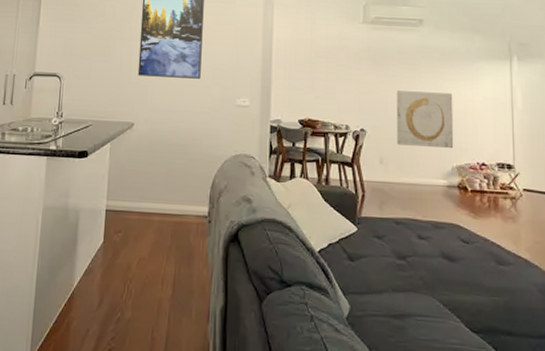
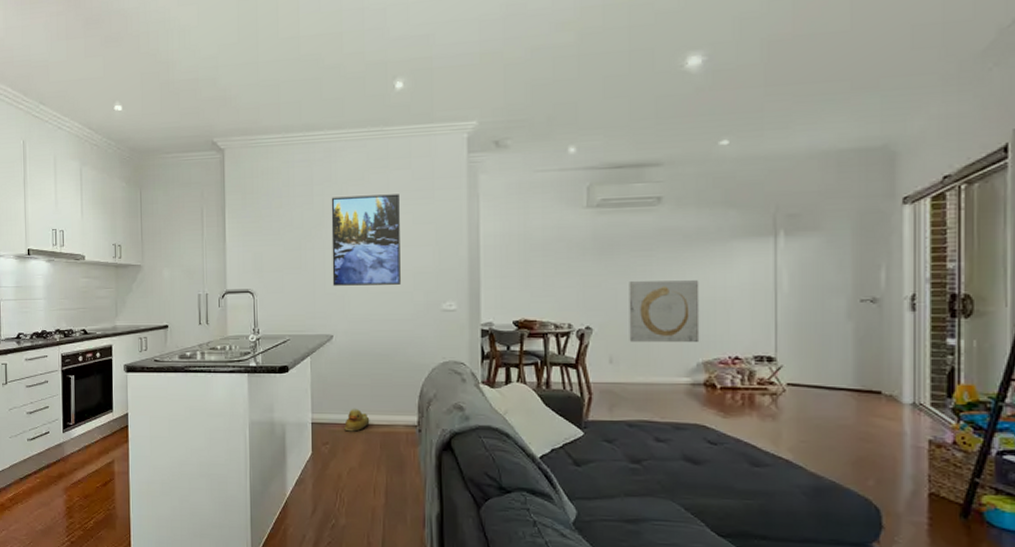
rubber duck: none [138,196,163,221] -> present [344,408,370,432]

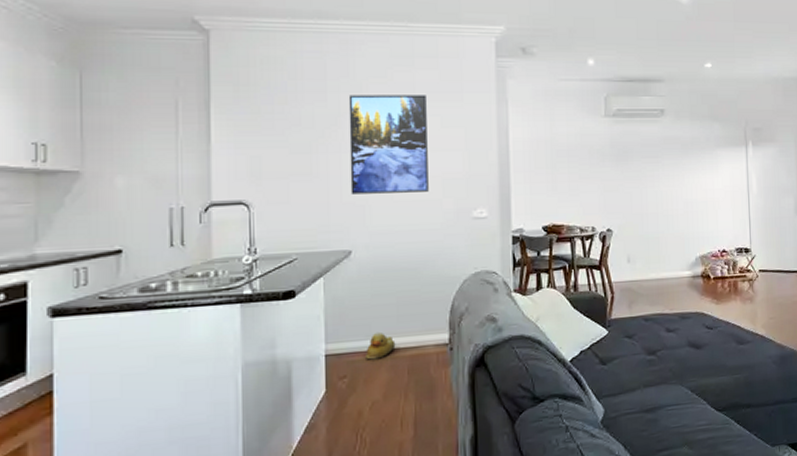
wall art: present [629,280,700,342] -> none [641,184,697,241]

